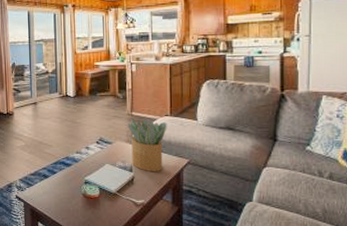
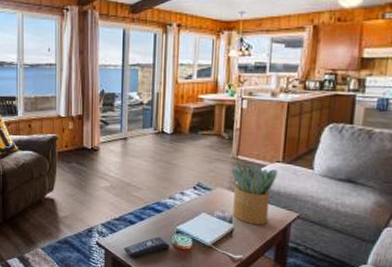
remote control: none [39,187,81,208] -> present [123,236,170,258]

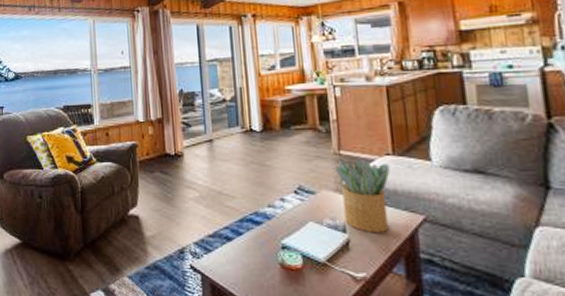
remote control: present [123,236,170,258] -> none [222,254,277,283]

